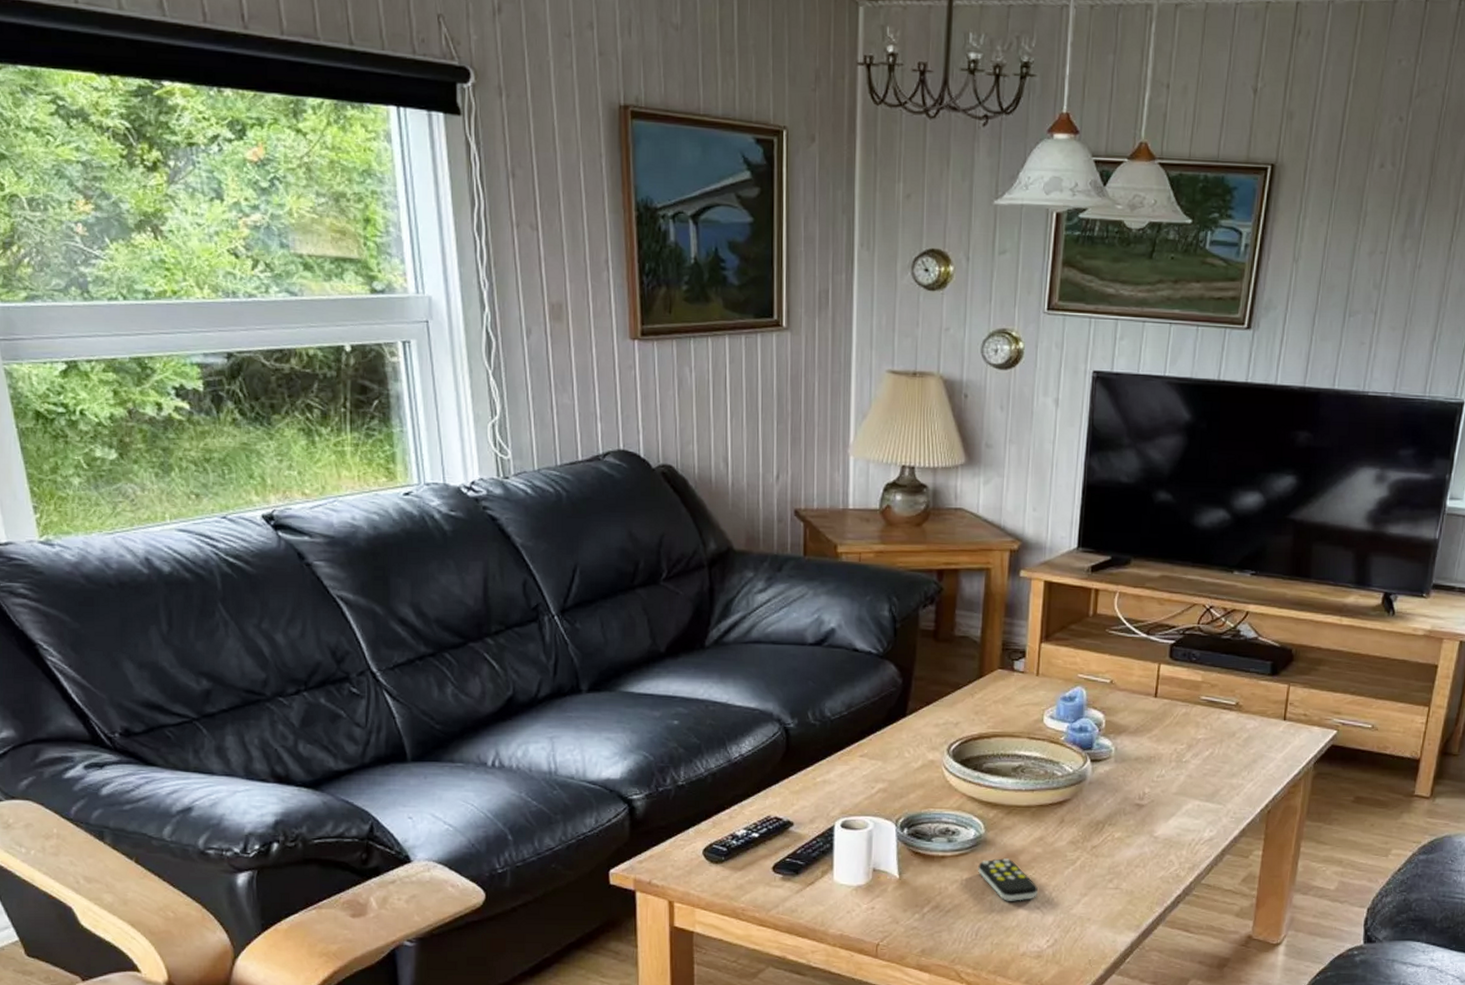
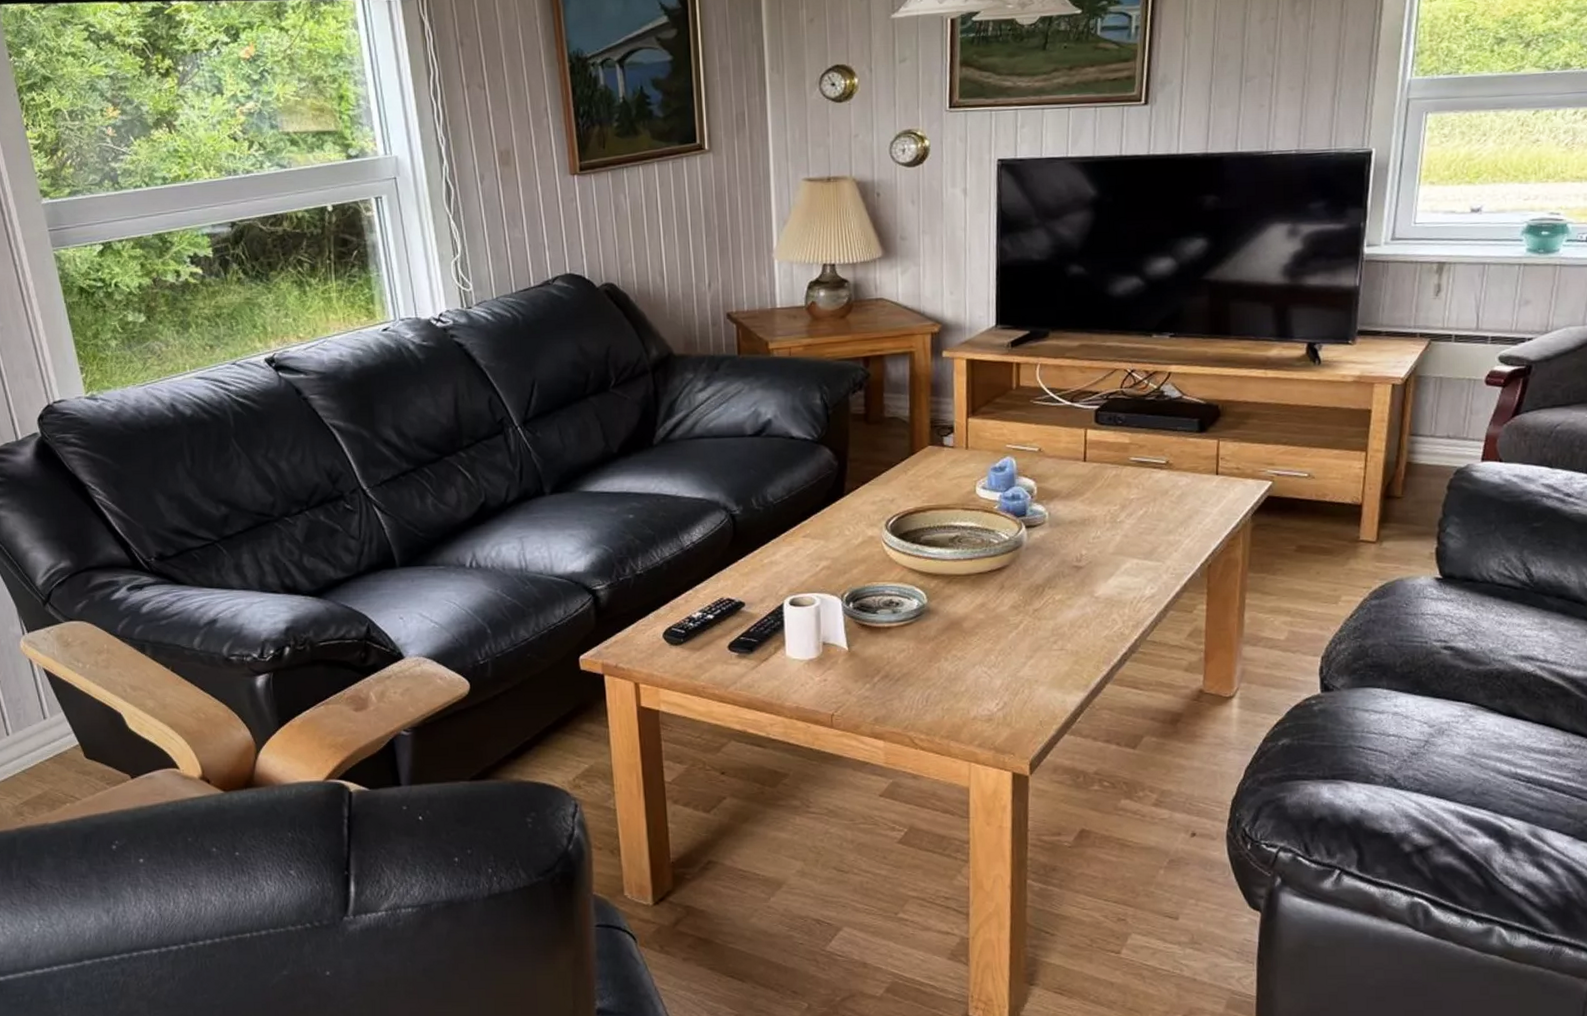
remote control: present [977,858,1038,901] -> none [923,626,984,667]

